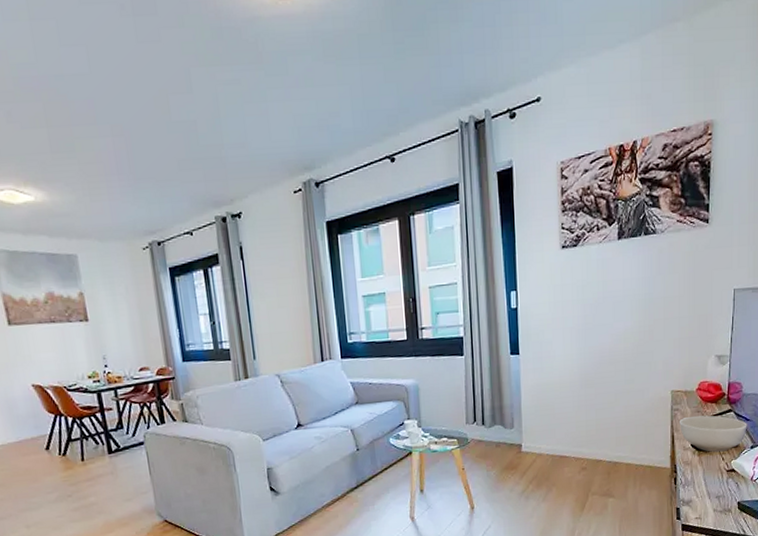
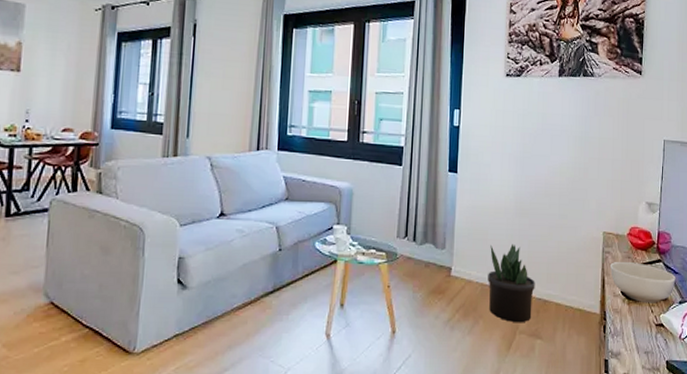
planter: none [557,414,605,486] -> present [488,243,535,323]

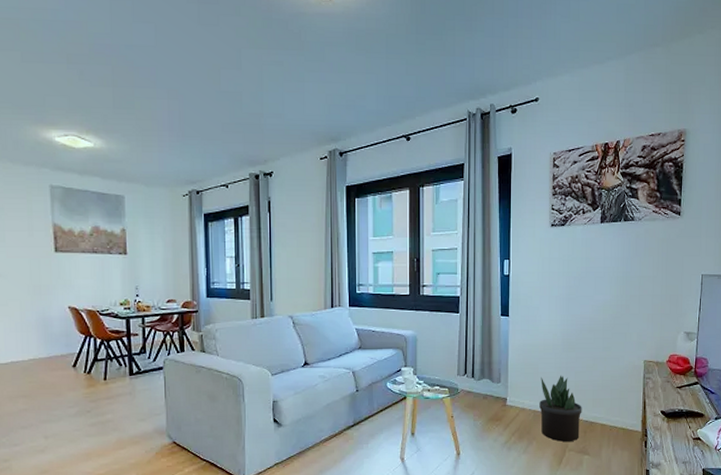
bowl: present [610,261,676,304] -> none [651,385,712,421]

